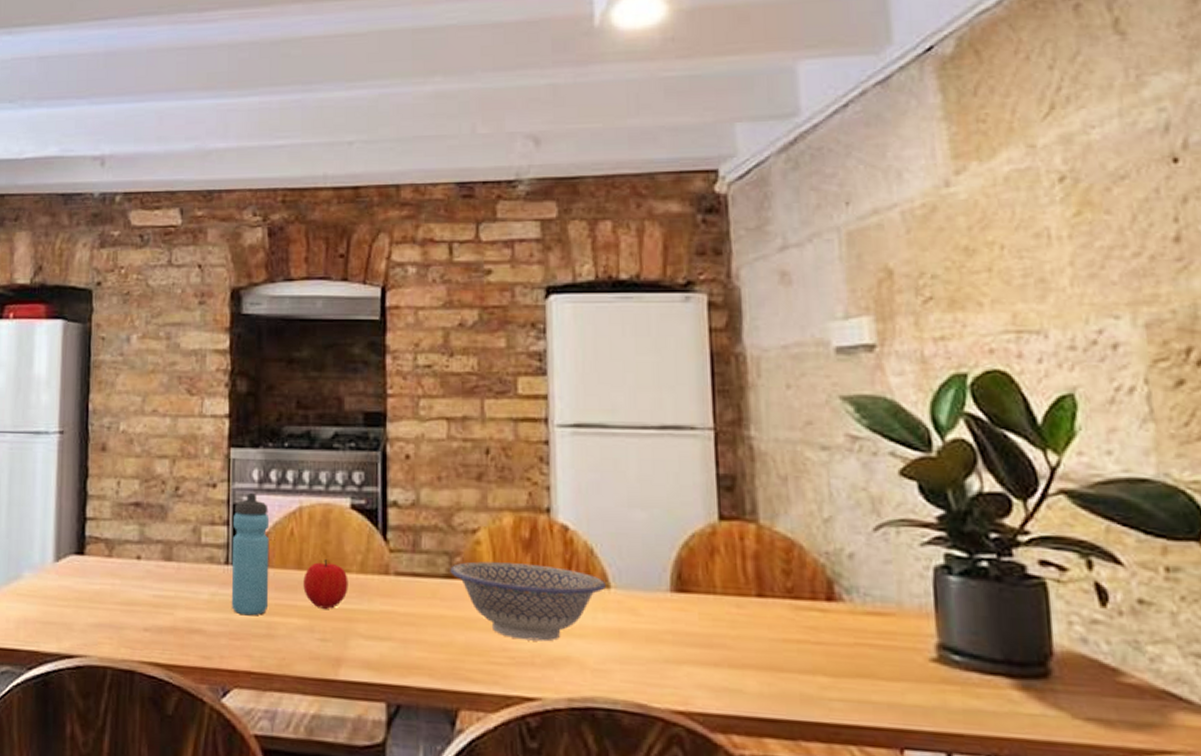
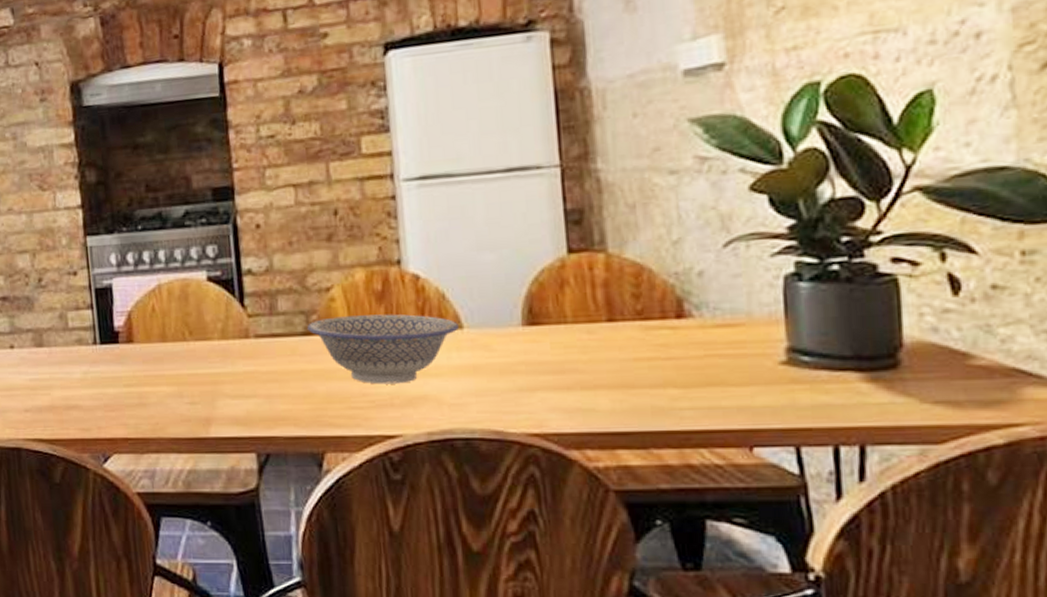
water bottle: present [231,493,270,616] -> none [96,277,138,389]
fruit: present [303,558,348,610] -> none [168,329,212,376]

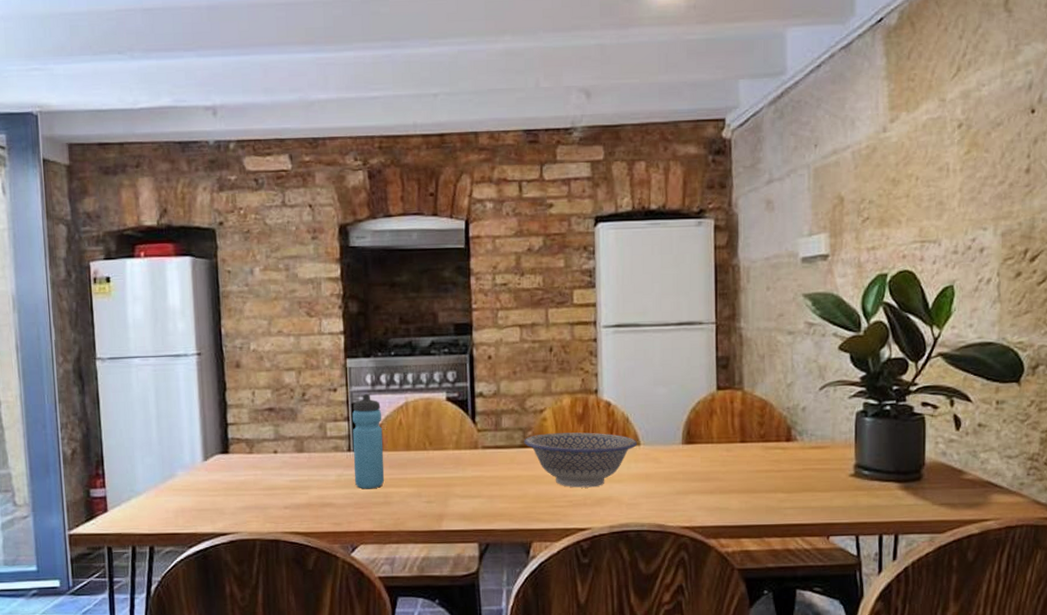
water bottle: none [96,277,138,389] -> present [352,394,385,489]

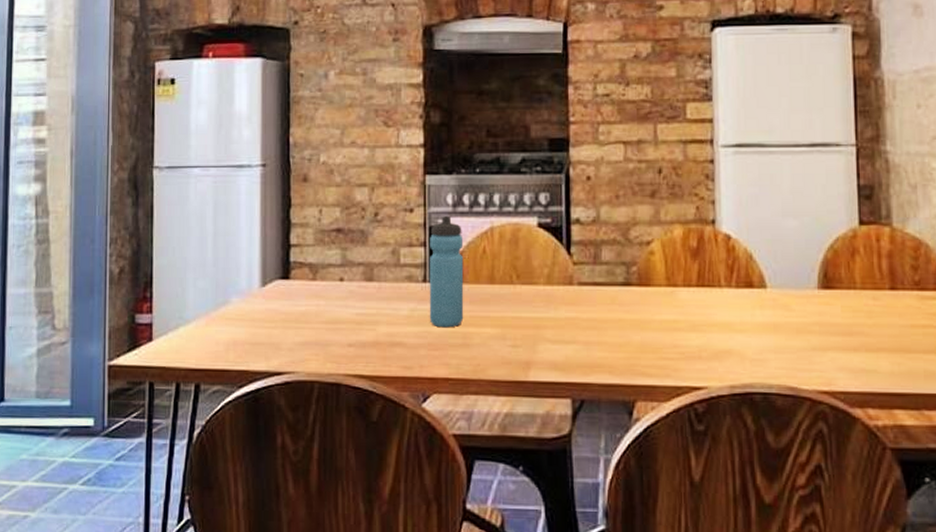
bowl: present [524,432,637,488] -> none [627,270,763,337]

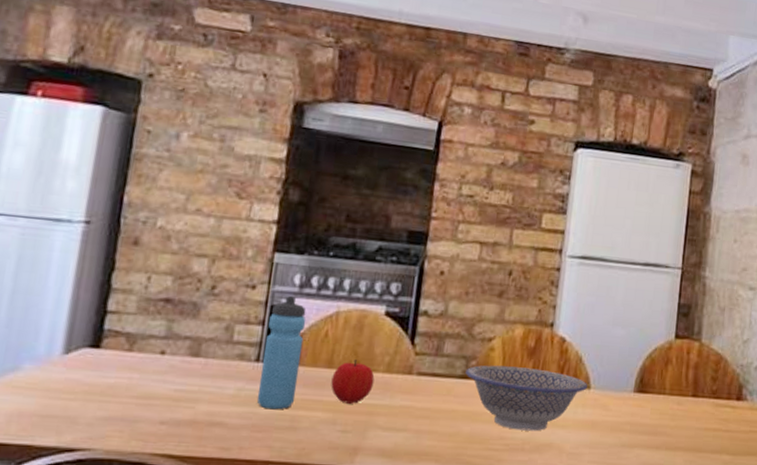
fruit: none [495,273,536,320] -> present [331,358,375,405]
bowl: none [627,270,763,337] -> present [465,365,587,431]

